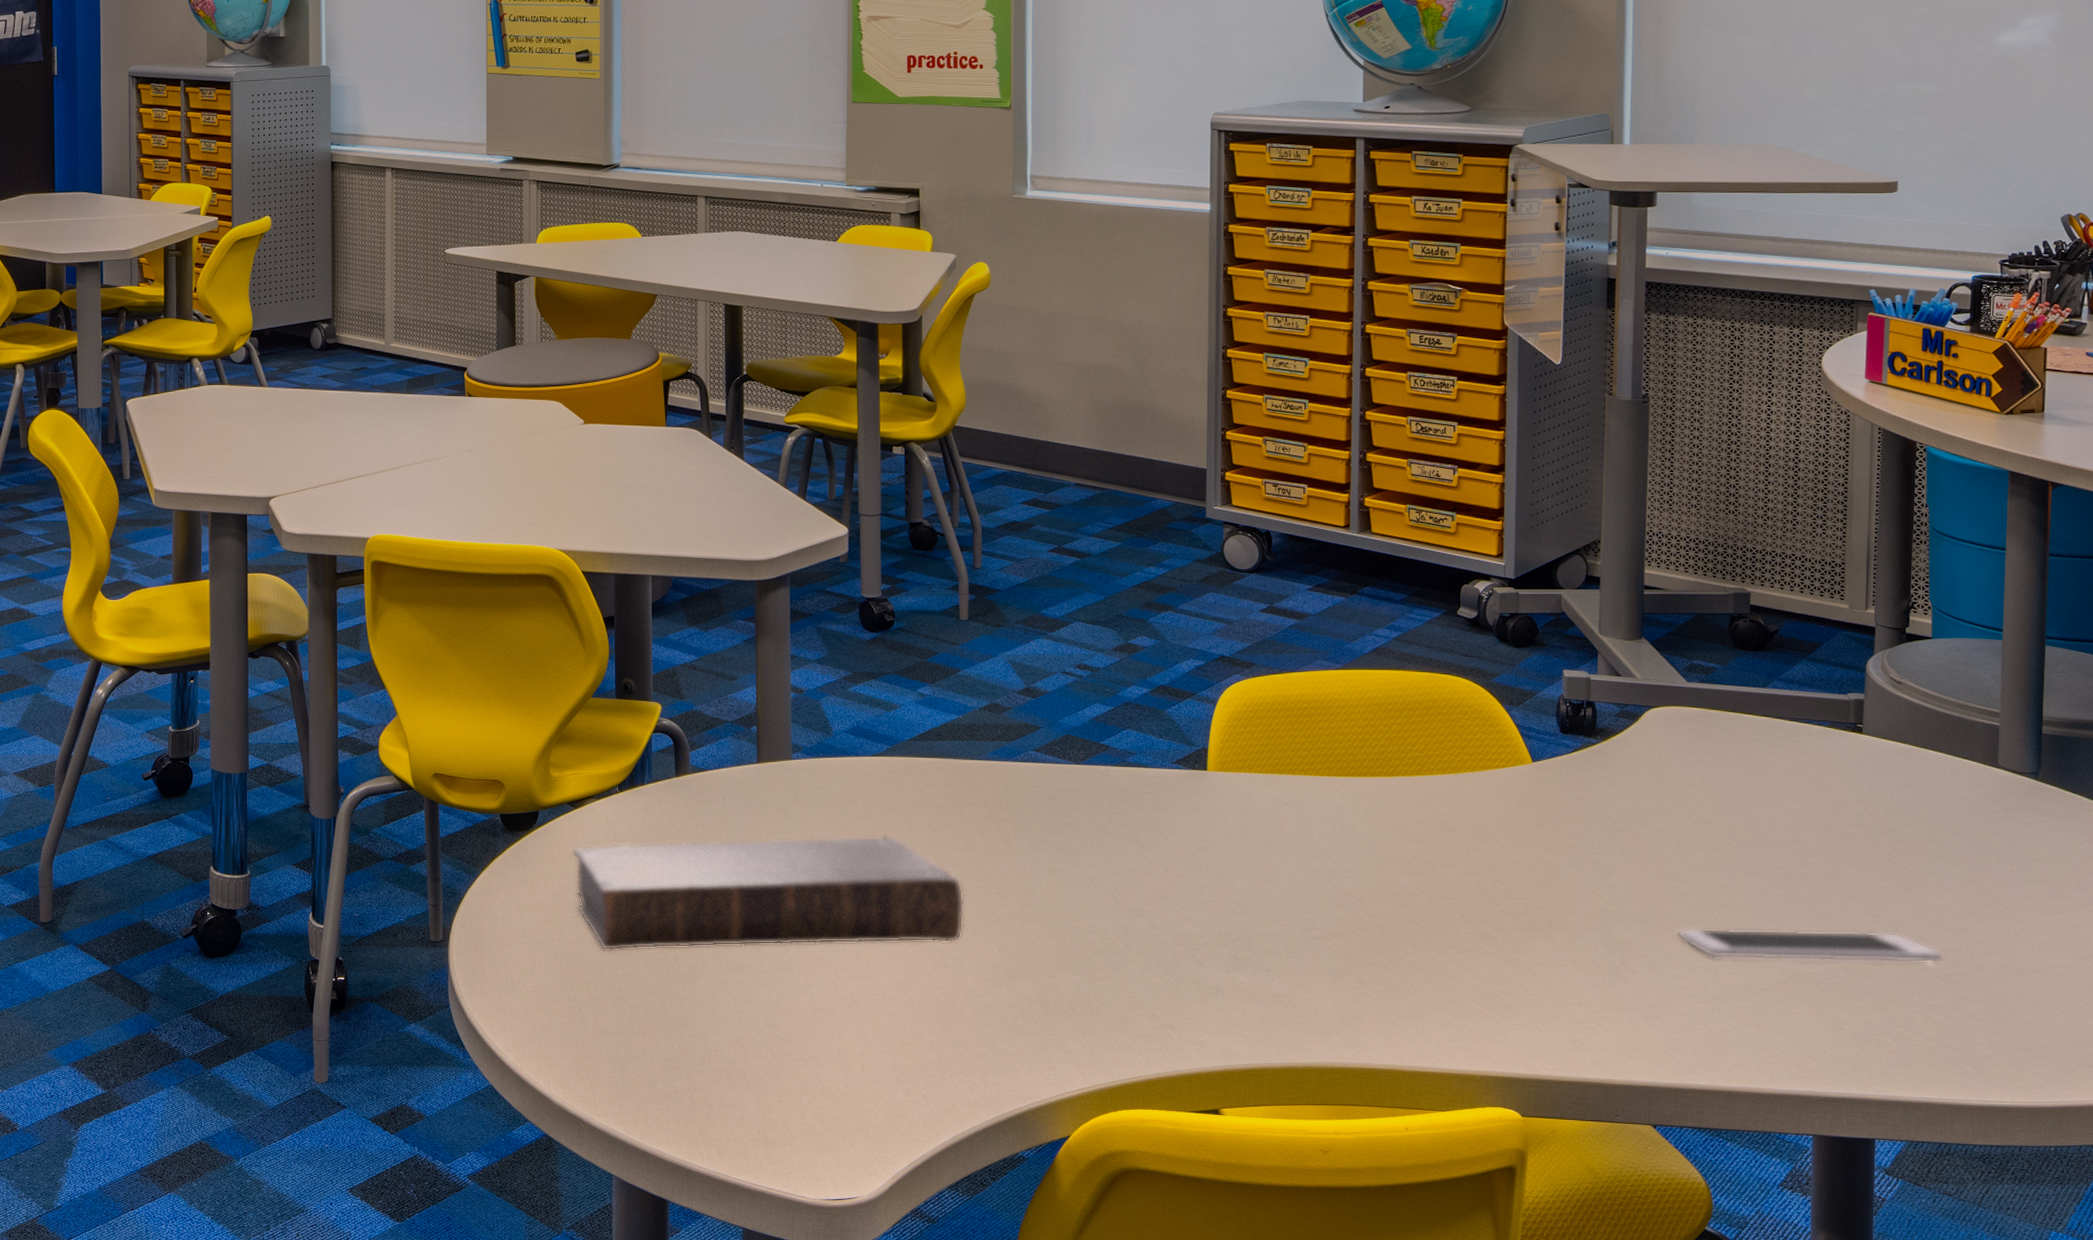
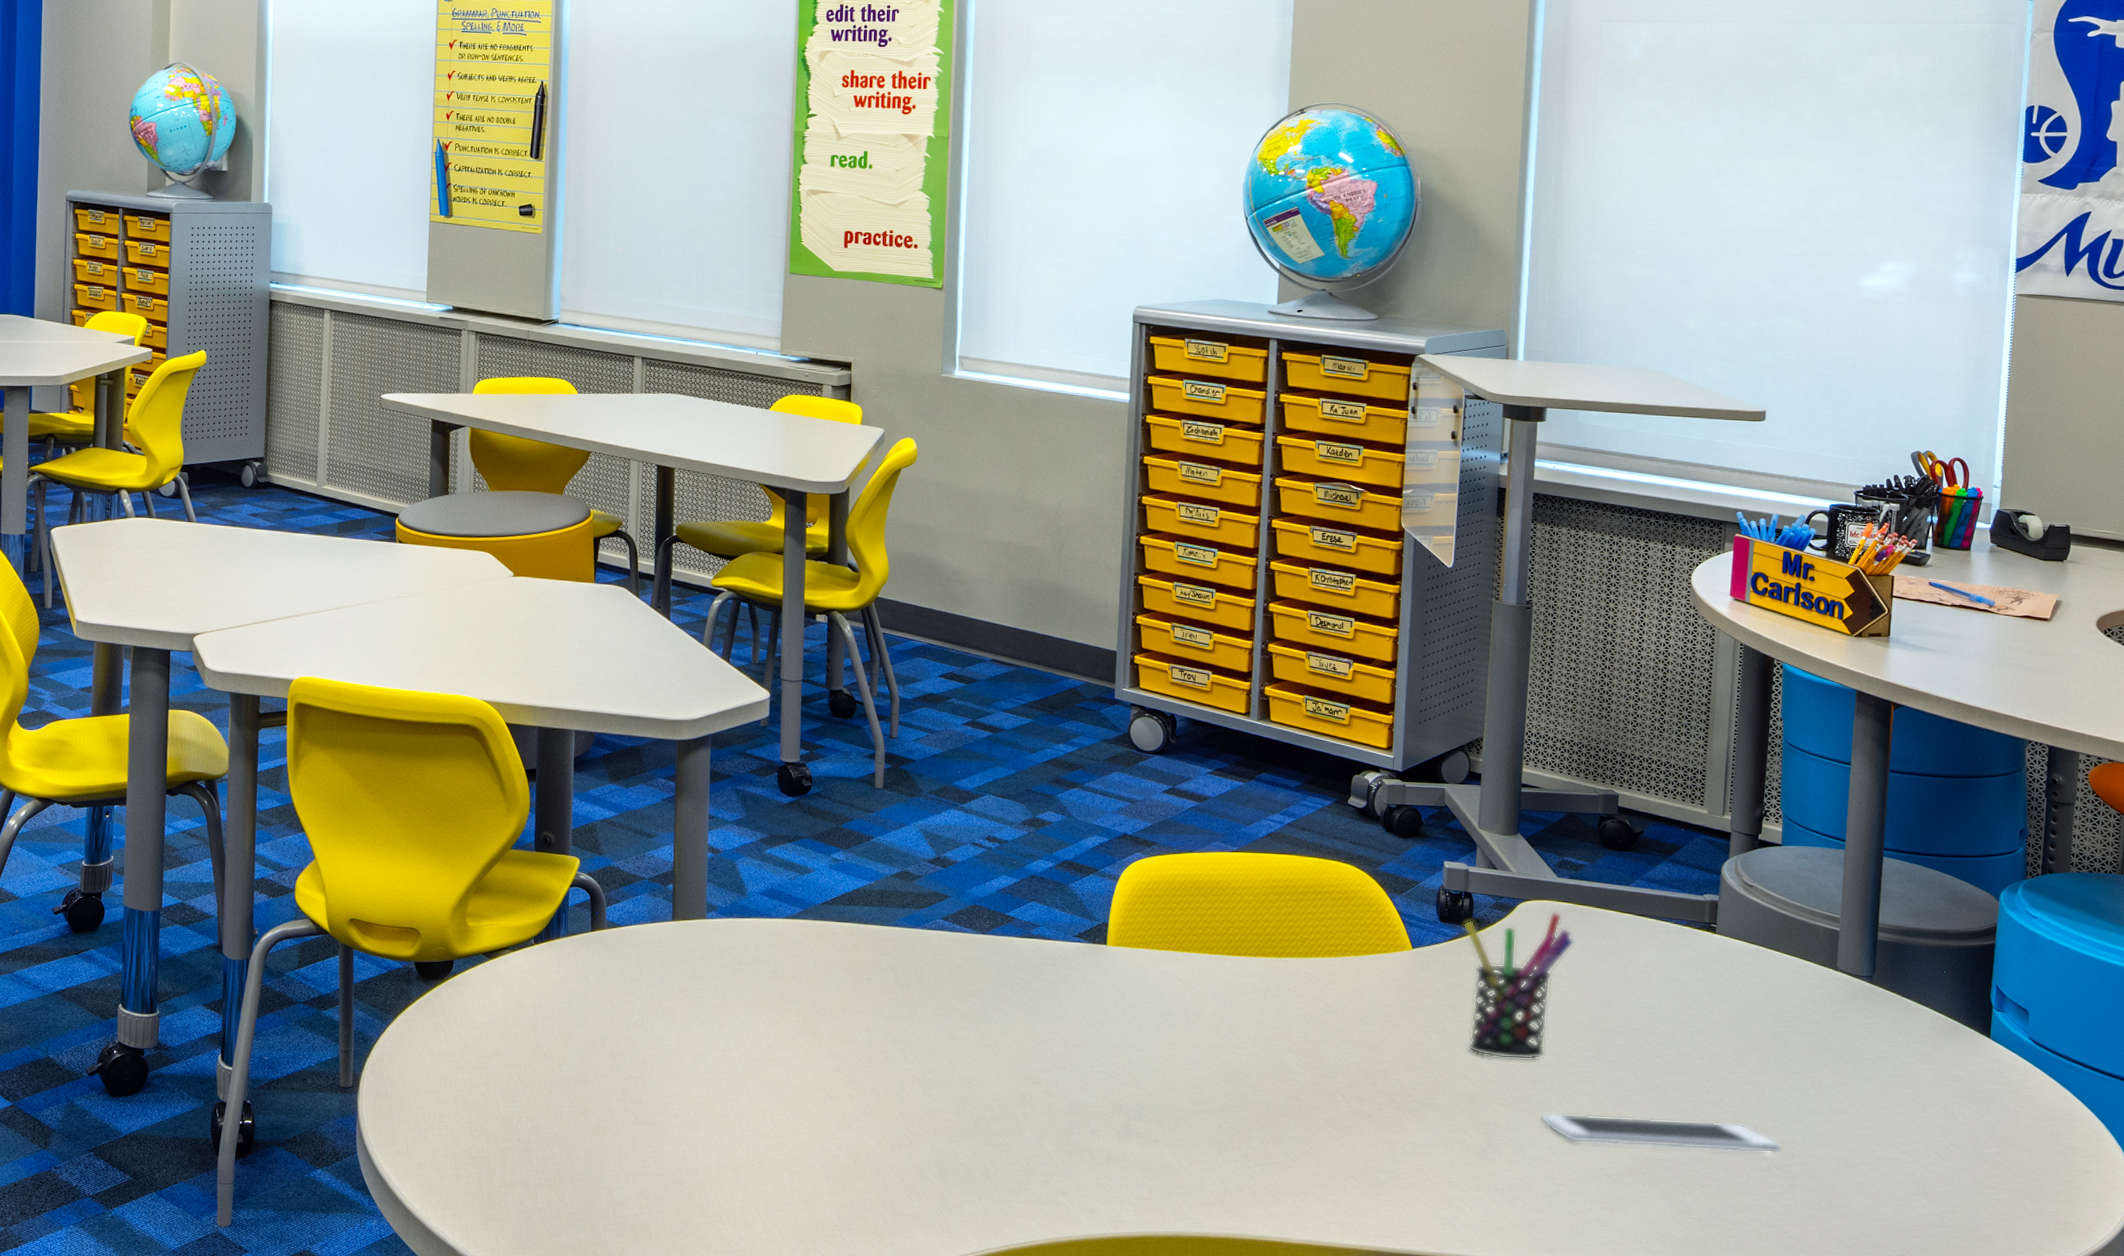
book: present [571,835,965,951] -> none [485,995,869,1105]
pen holder: none [1587,718,1708,874] -> present [1463,912,1575,1060]

